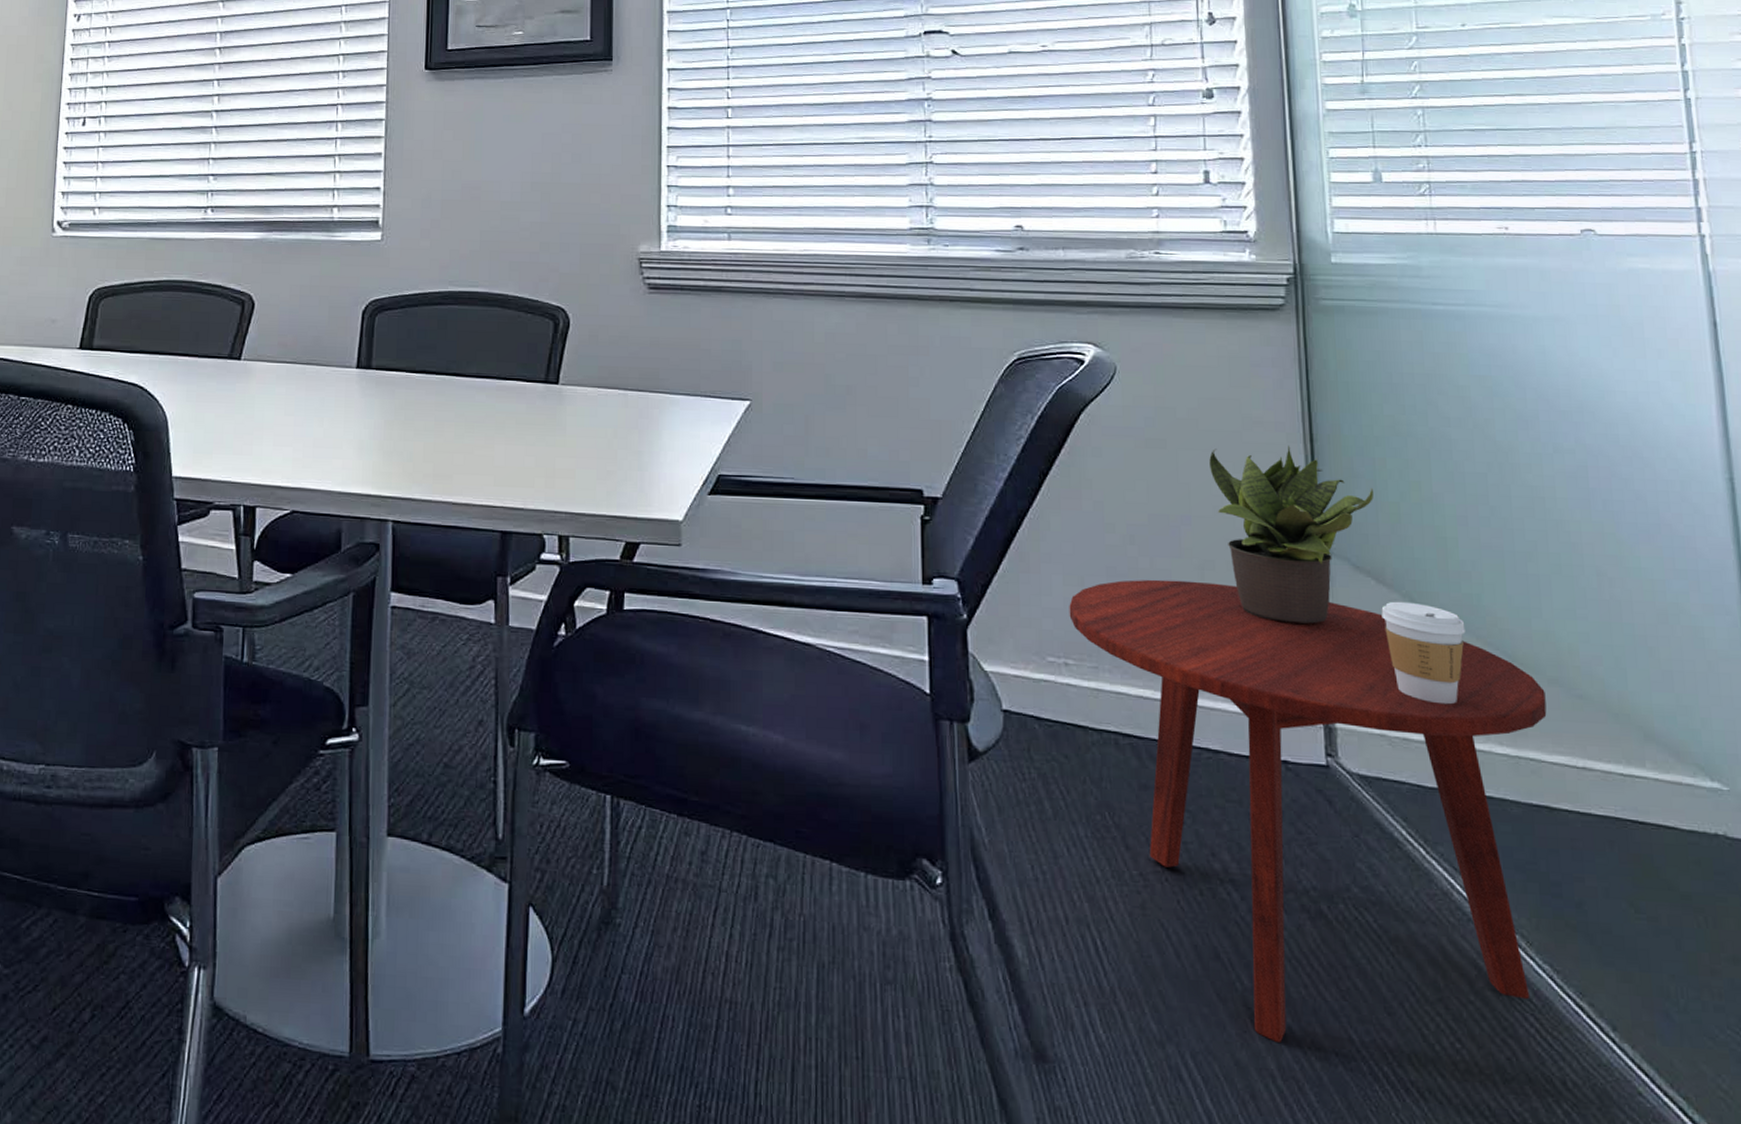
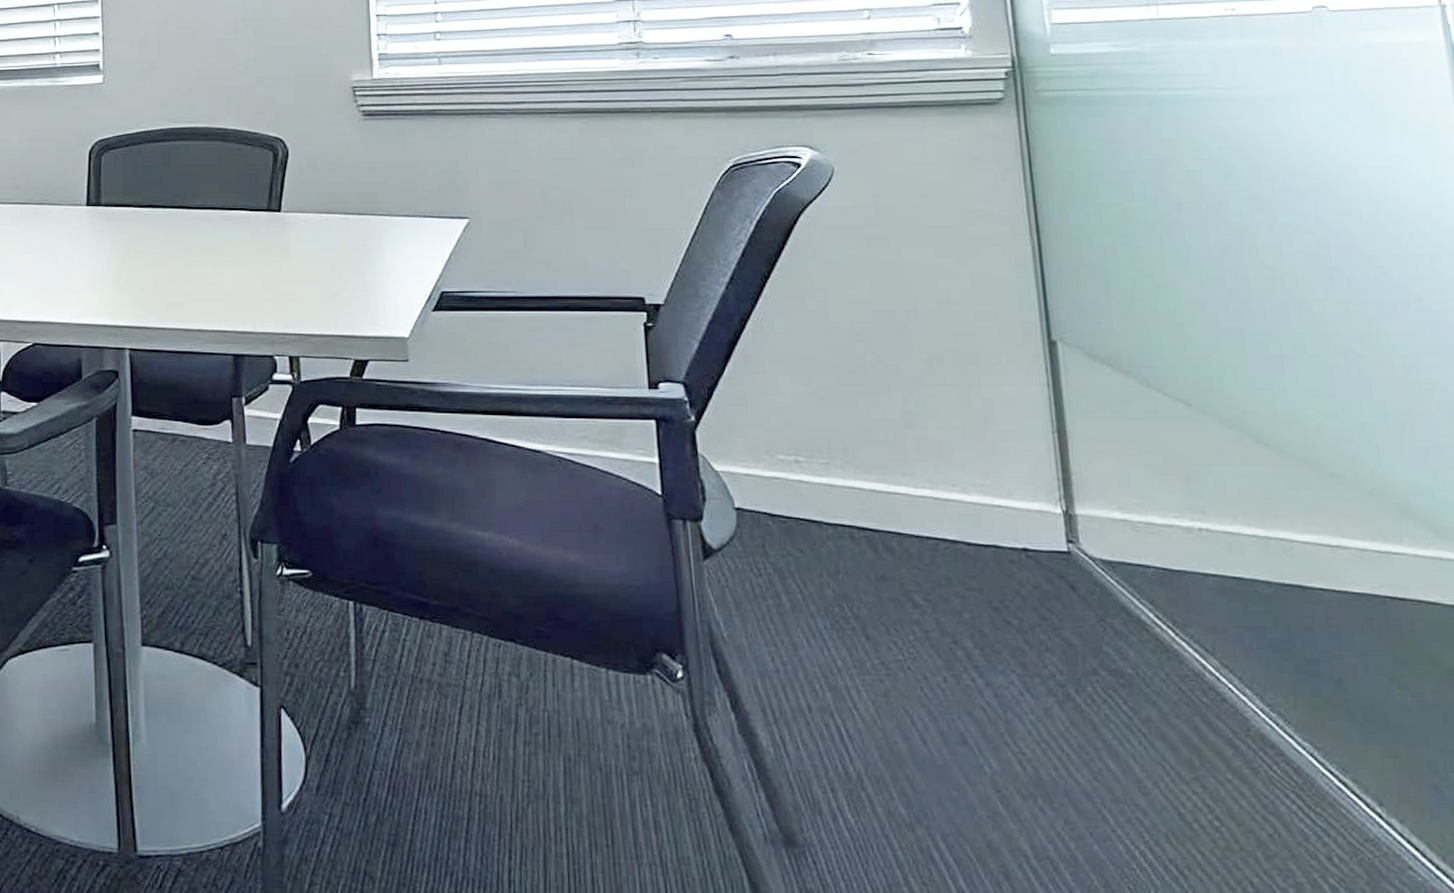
side table: present [1069,579,1547,1042] -> none [797,375,1296,823]
potted plant: present [1209,445,1373,624] -> none [933,237,1105,413]
coffee cup: present [1381,601,1466,705] -> none [1118,387,1207,488]

